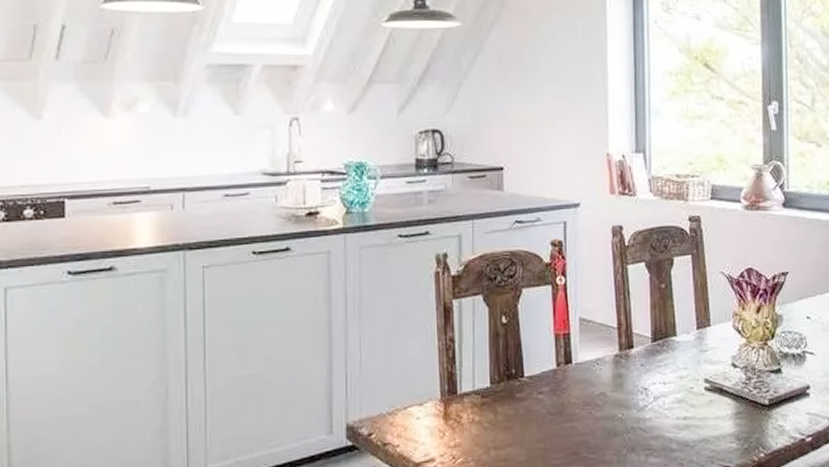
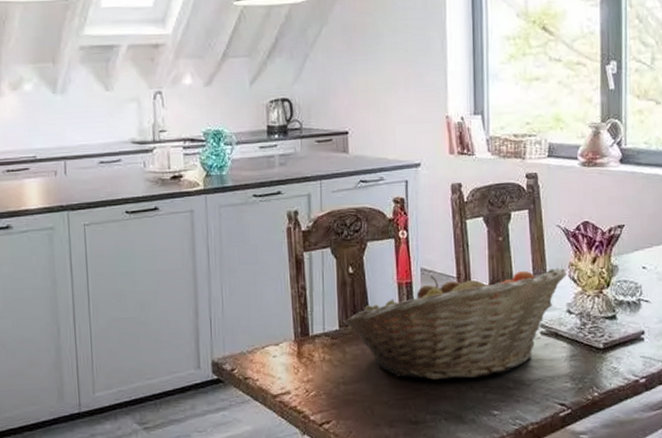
fruit basket: none [496,317,732,442] -> present [344,267,567,380]

